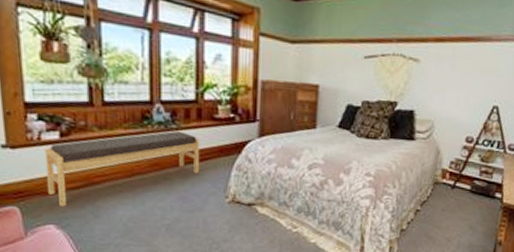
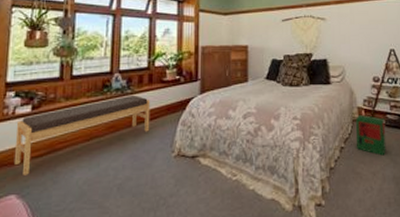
cardboard box: none [433,177,472,223] -> present [355,114,386,156]

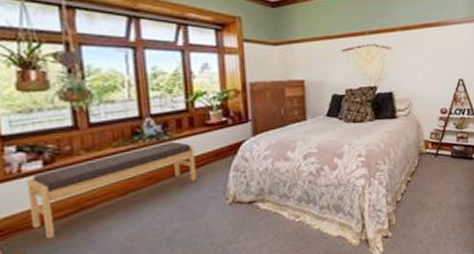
cardboard box: present [355,114,386,156] -> none [422,147,452,186]

